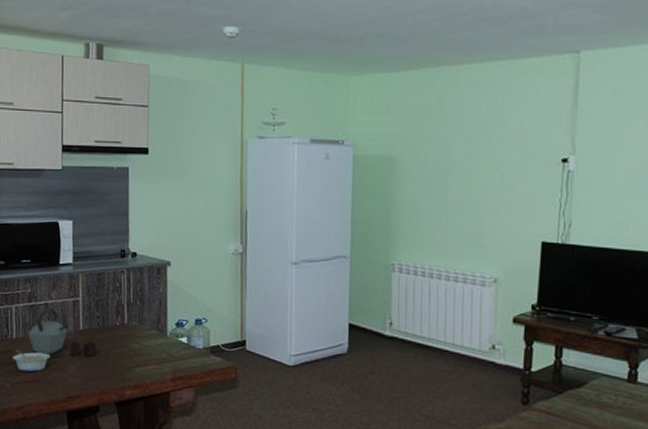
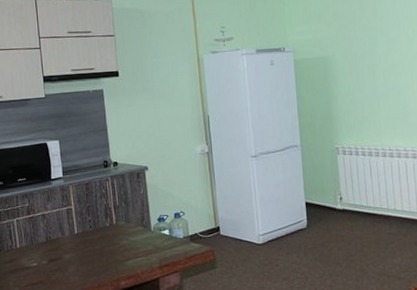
legume: present [13,350,51,373] -> none [19,257,52,276]
kettle: present [27,308,97,357] -> none [29,218,92,259]

